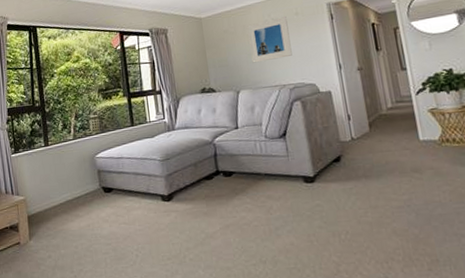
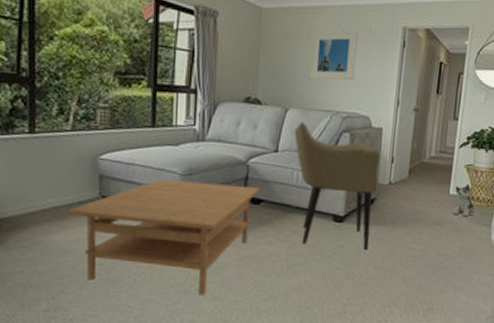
coffee table: none [77,161,230,265] -> present [67,178,261,295]
armchair: none [248,99,348,208] -> present [294,122,380,251]
plush toy: none [424,127,456,161] -> present [452,183,475,217]

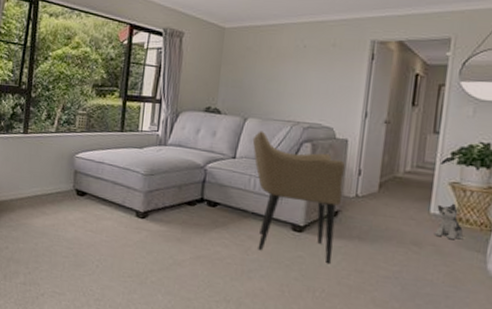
coffee table: present [67,178,261,295] -> none [46,177,218,289]
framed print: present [310,30,358,81] -> none [270,45,321,92]

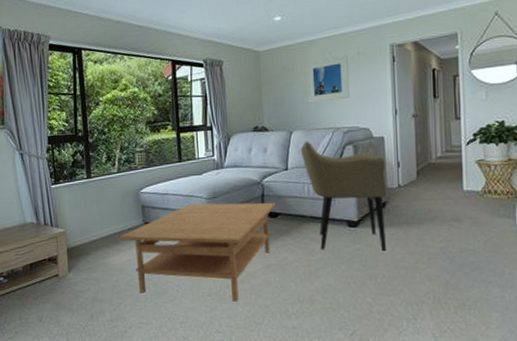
coffee table: none [46,177,218,289] -> present [119,202,277,302]
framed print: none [270,45,321,92] -> present [306,56,350,103]
plush toy: present [434,203,464,240] -> none [468,178,495,211]

